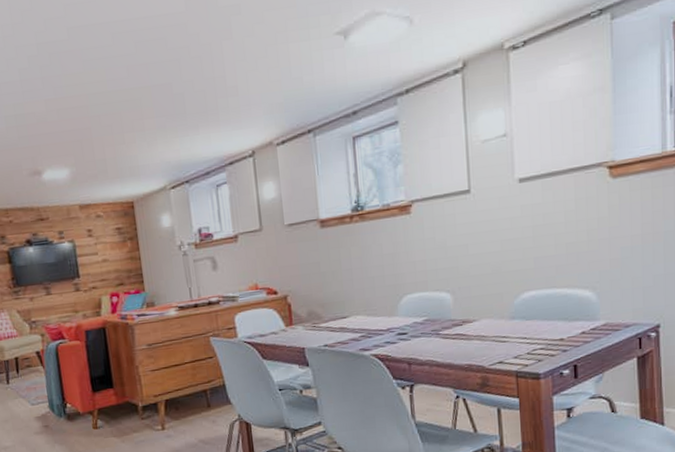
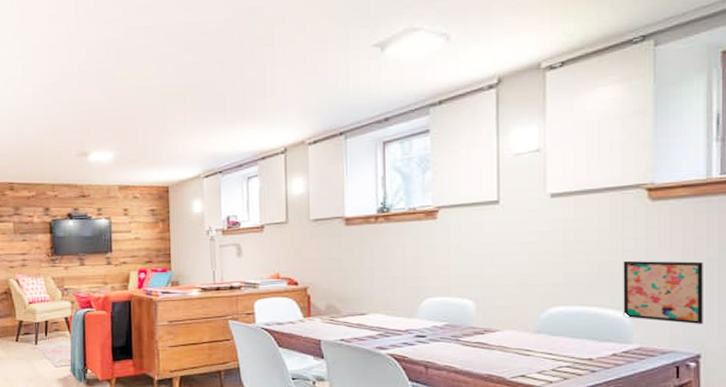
wall art: none [588,235,661,296] -> present [623,260,703,324]

